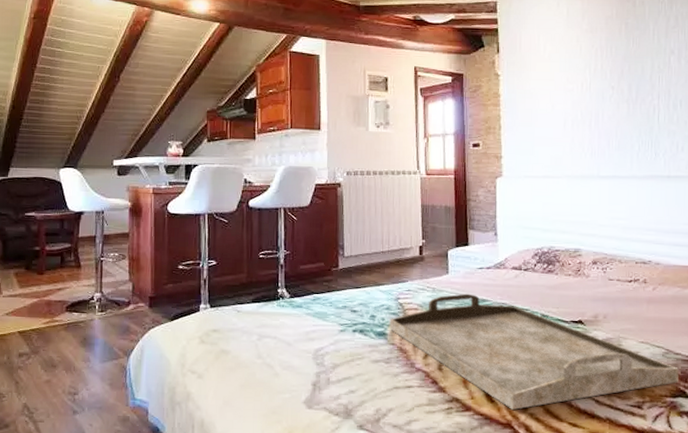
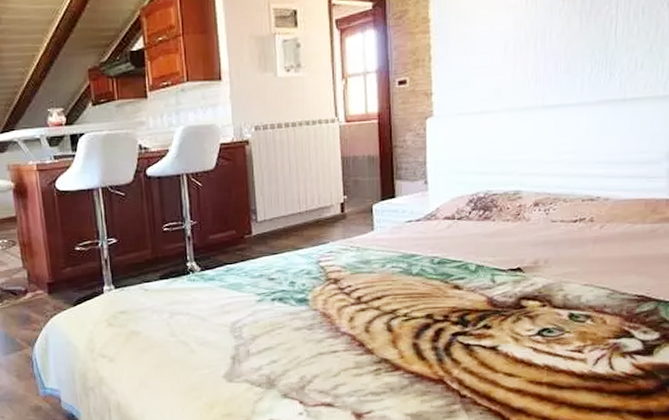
serving tray: present [389,293,679,410] -> none [311,249,624,365]

